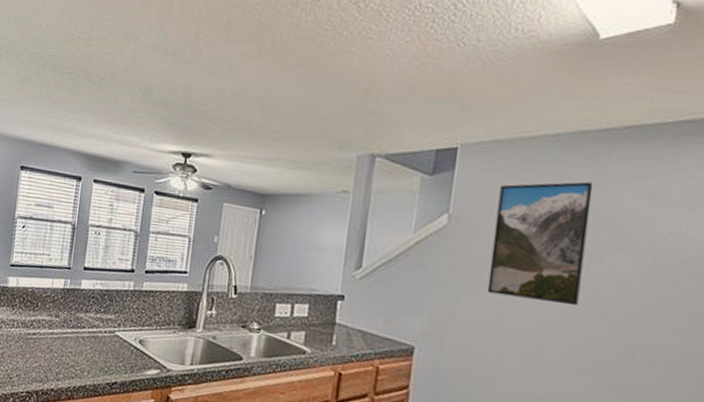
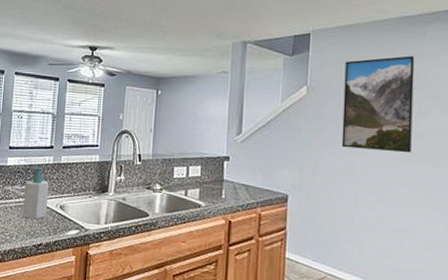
soap bottle: none [96,292,128,354] -> present [23,166,49,220]

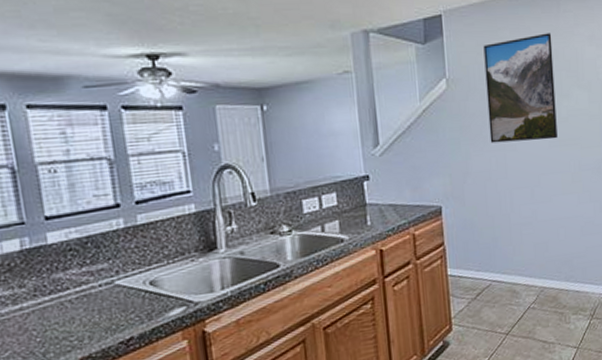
soap bottle: present [23,166,49,220] -> none [85,235,131,311]

